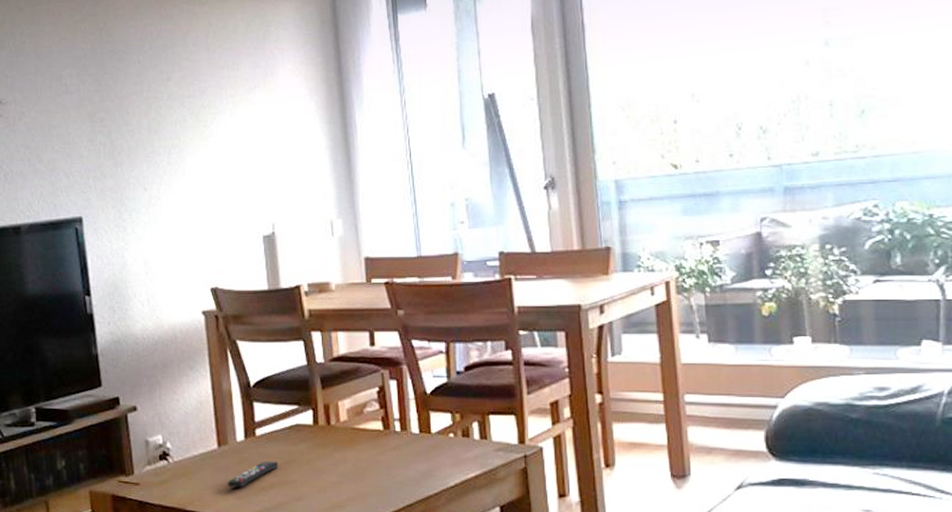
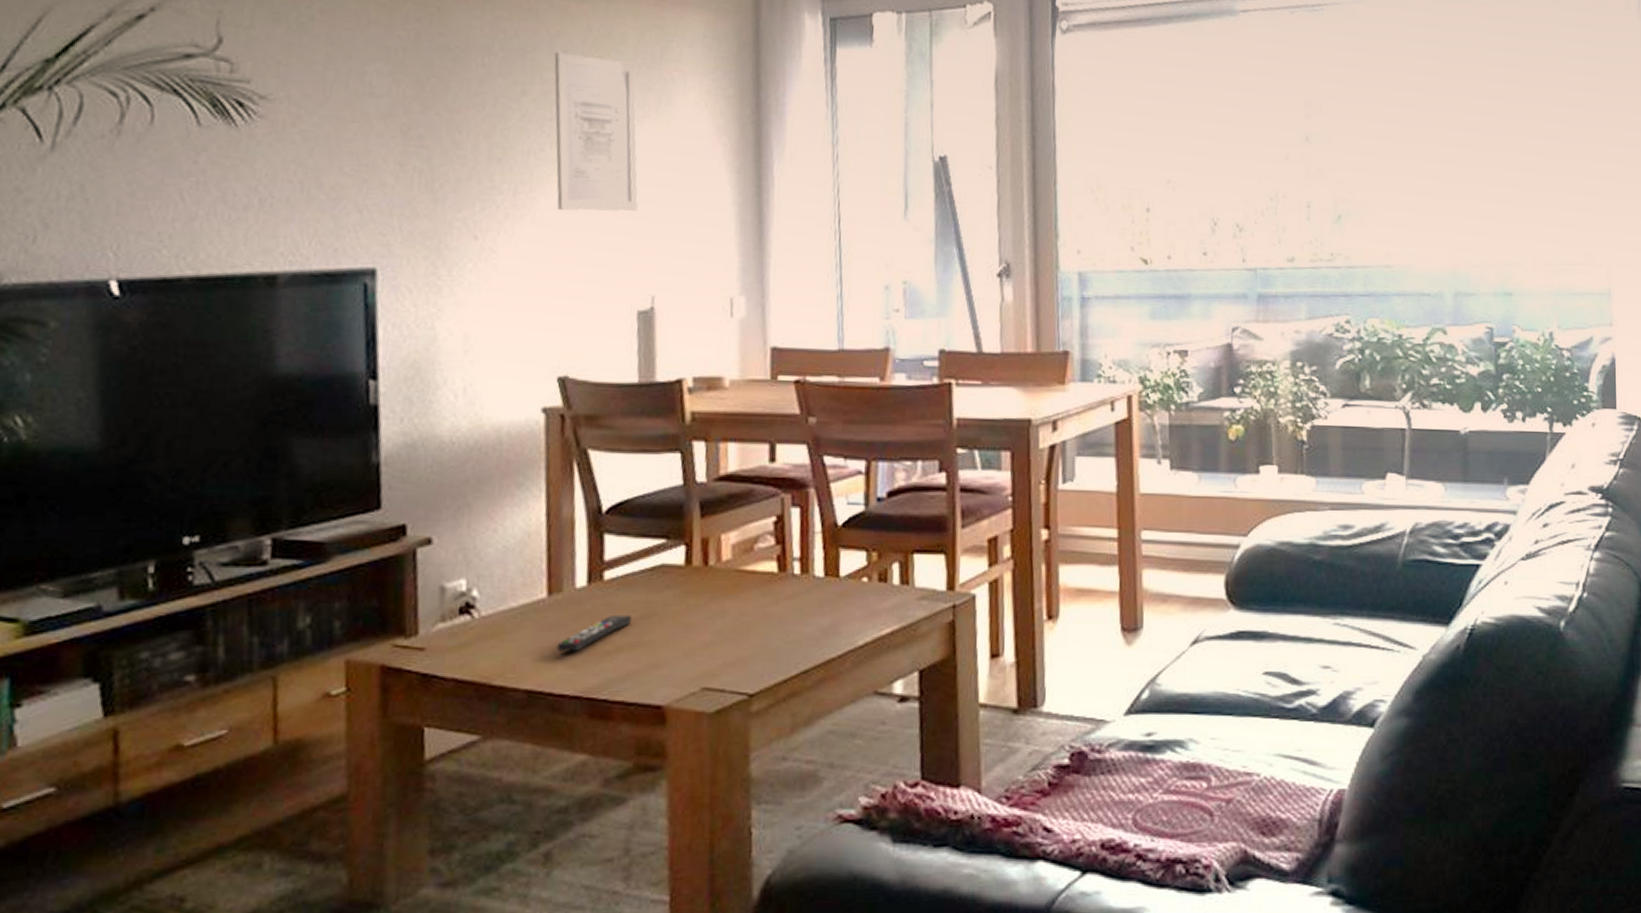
wall art: none [187,45,256,164] -> present [554,52,638,212]

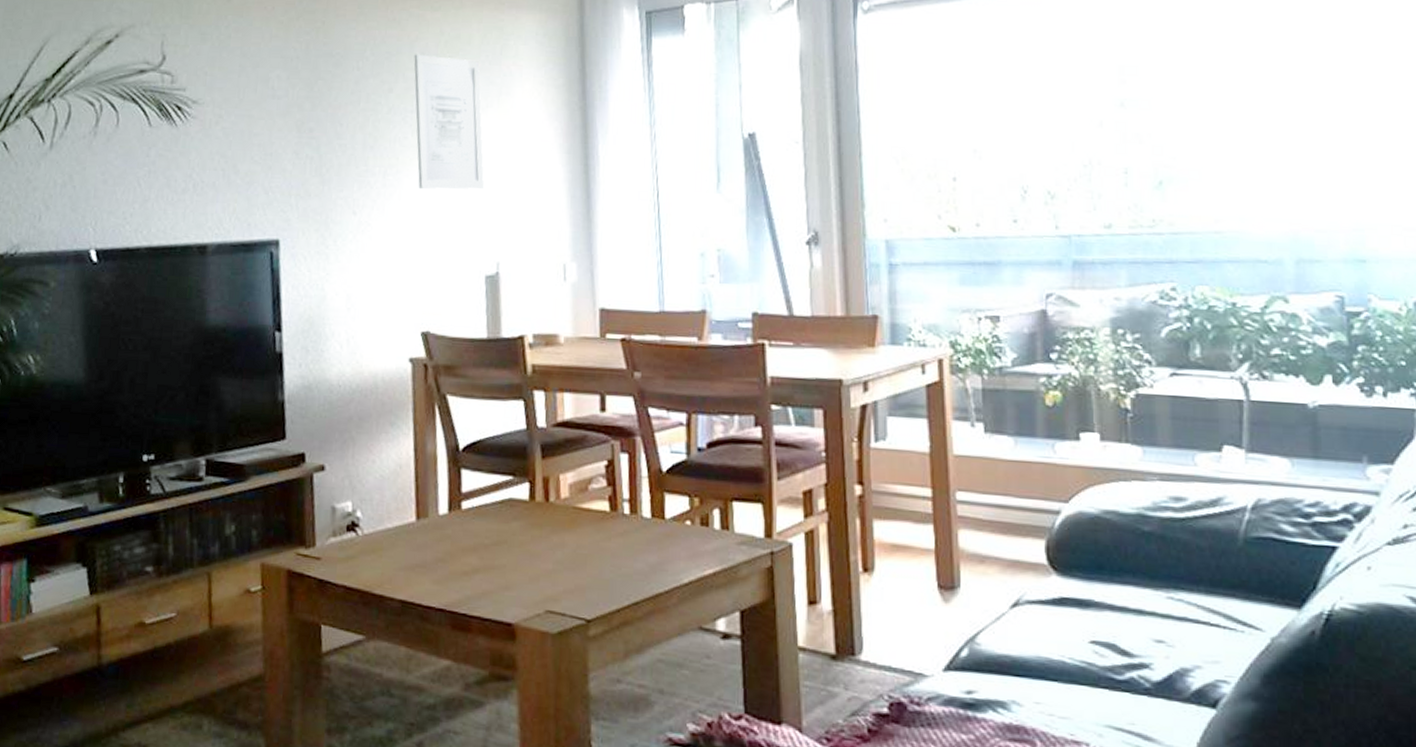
remote control: present [556,614,633,651] -> none [424,540,486,570]

